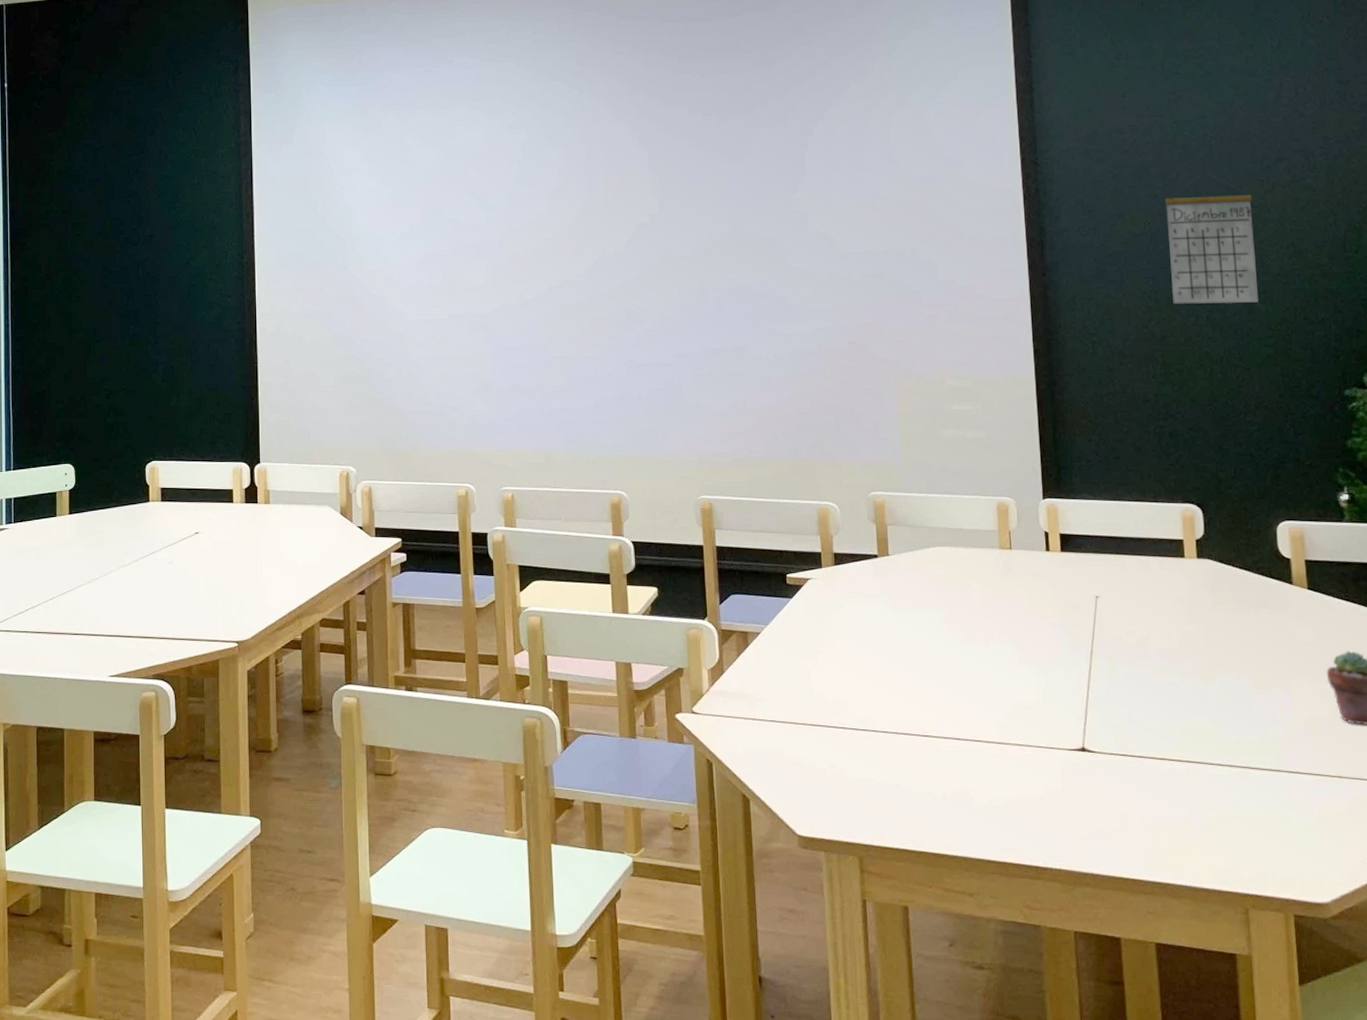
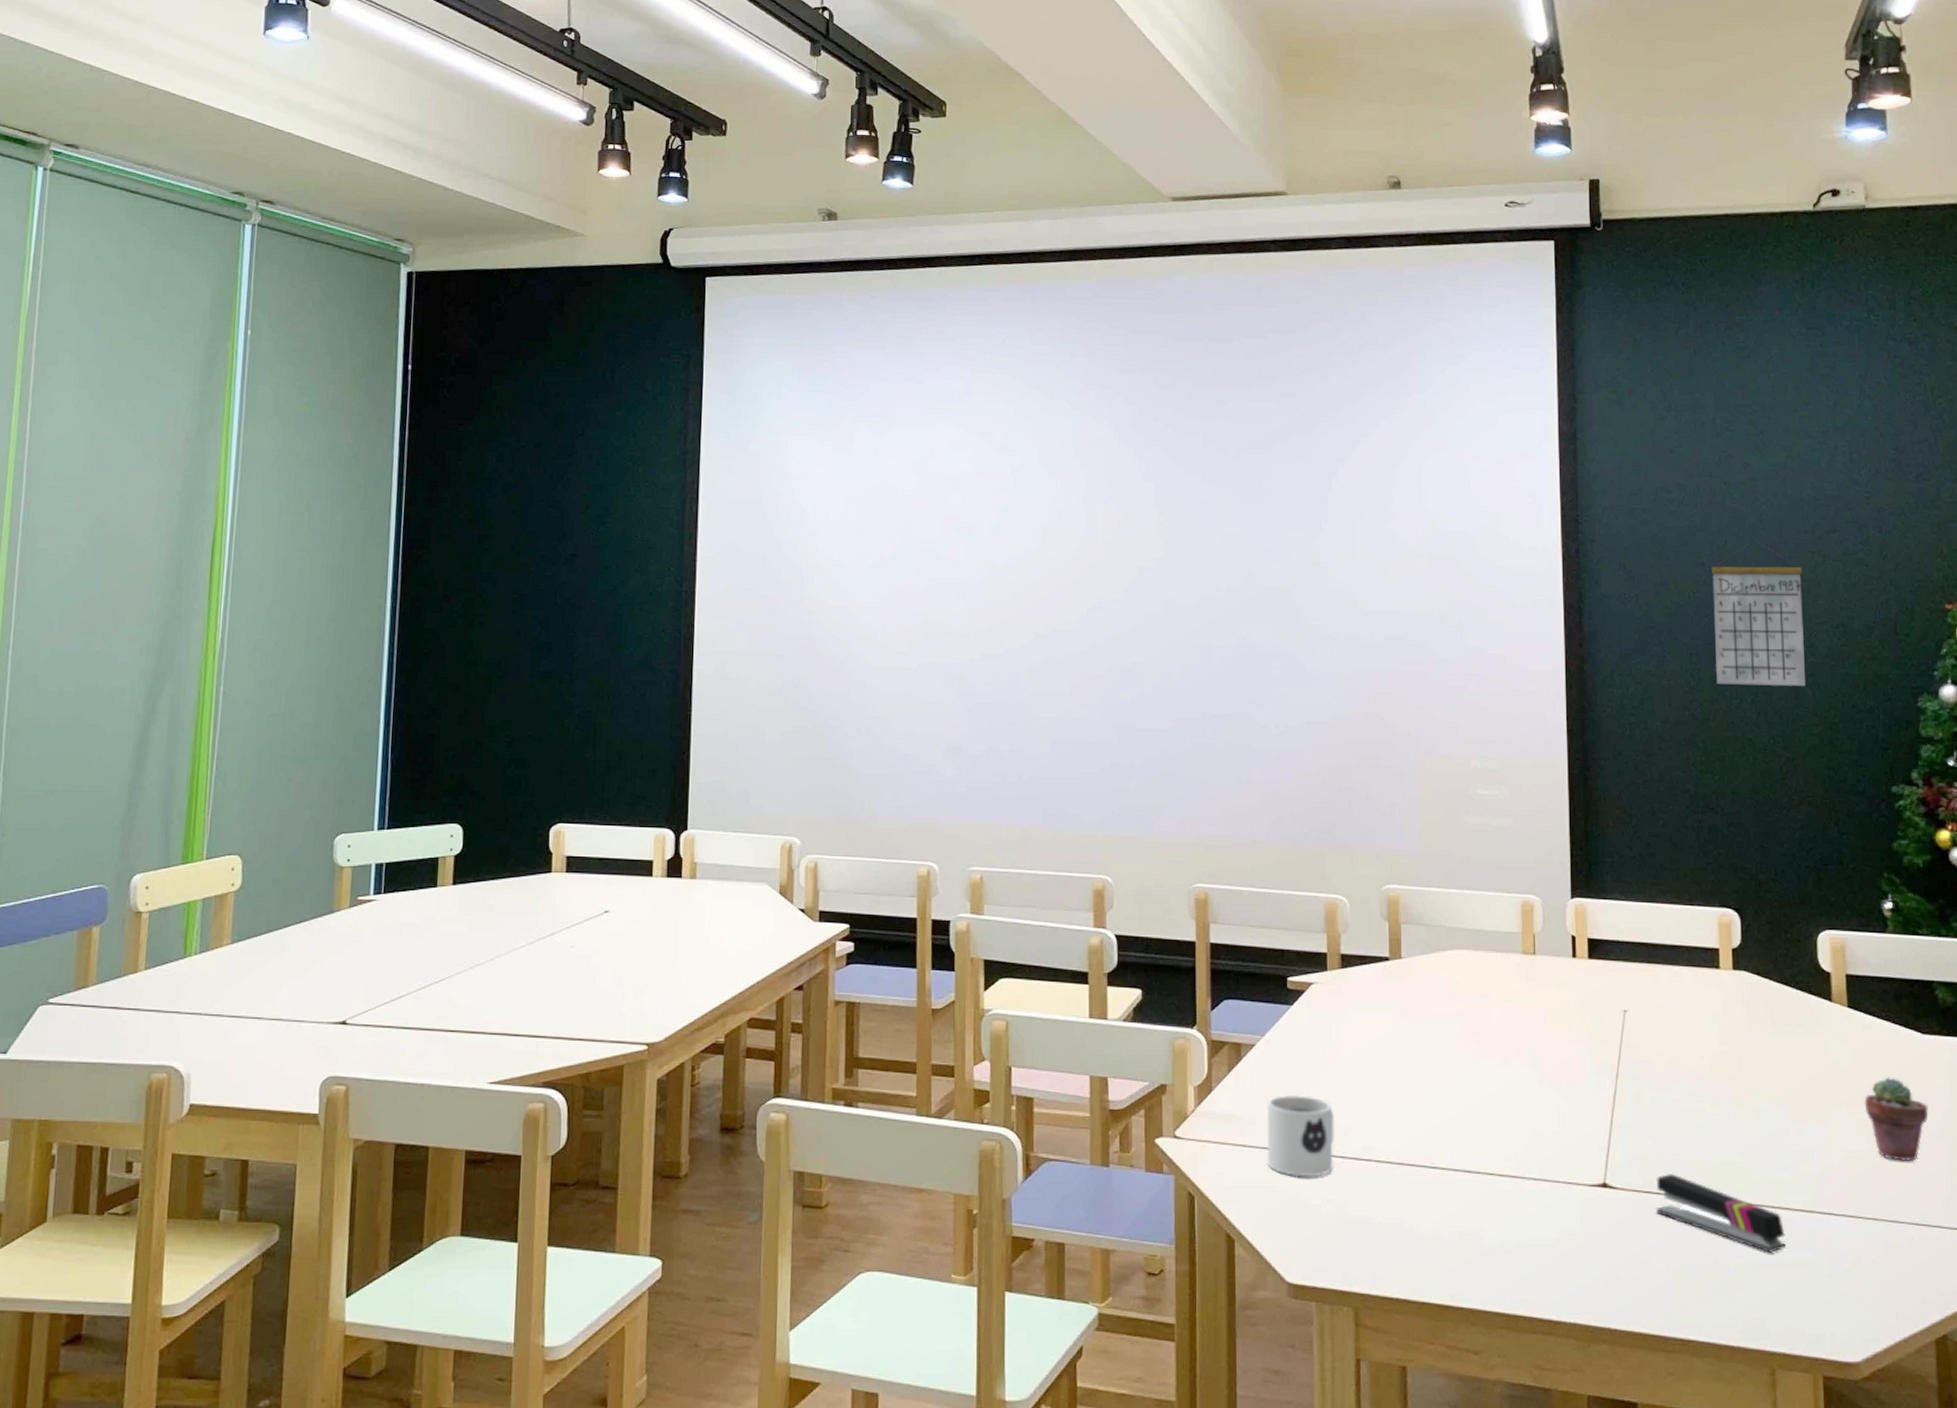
mug: none [774,675,835,745] -> present [1267,1094,1334,1177]
stapler: none [1131,739,1255,807] -> present [1656,1174,1786,1253]

